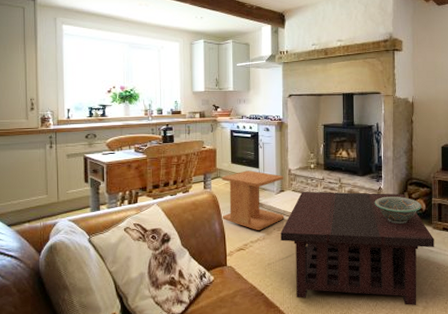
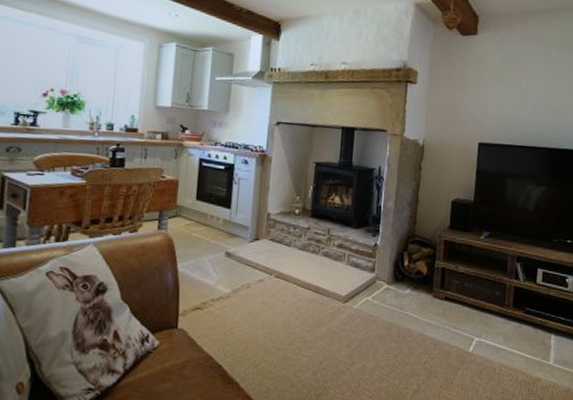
side table: present [221,170,284,230] -> none [177,210,261,286]
coffee table: present [280,191,434,305] -> none [249,241,434,388]
decorative bowl: present [375,197,421,225] -> none [368,255,423,290]

